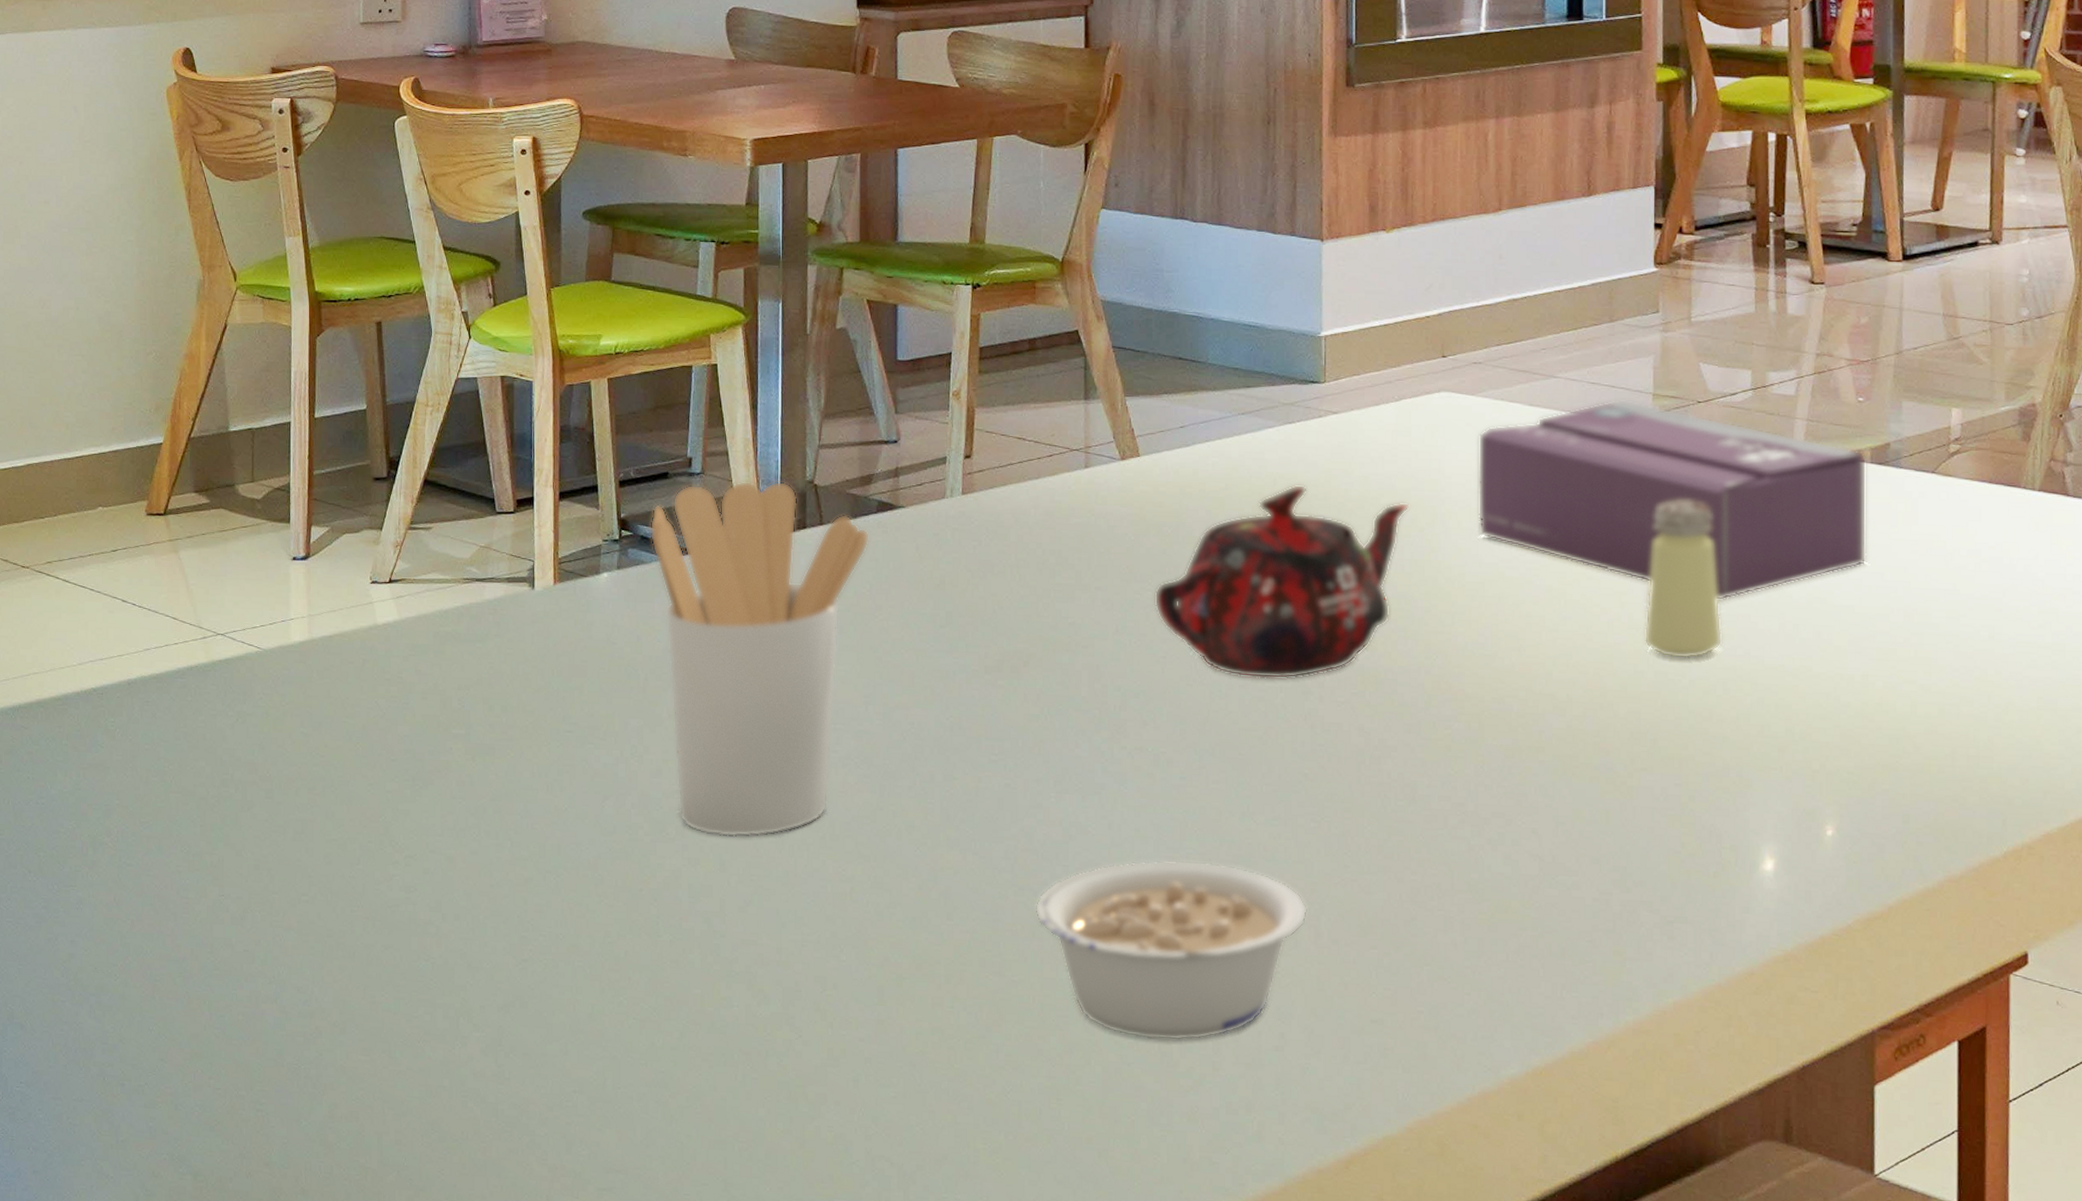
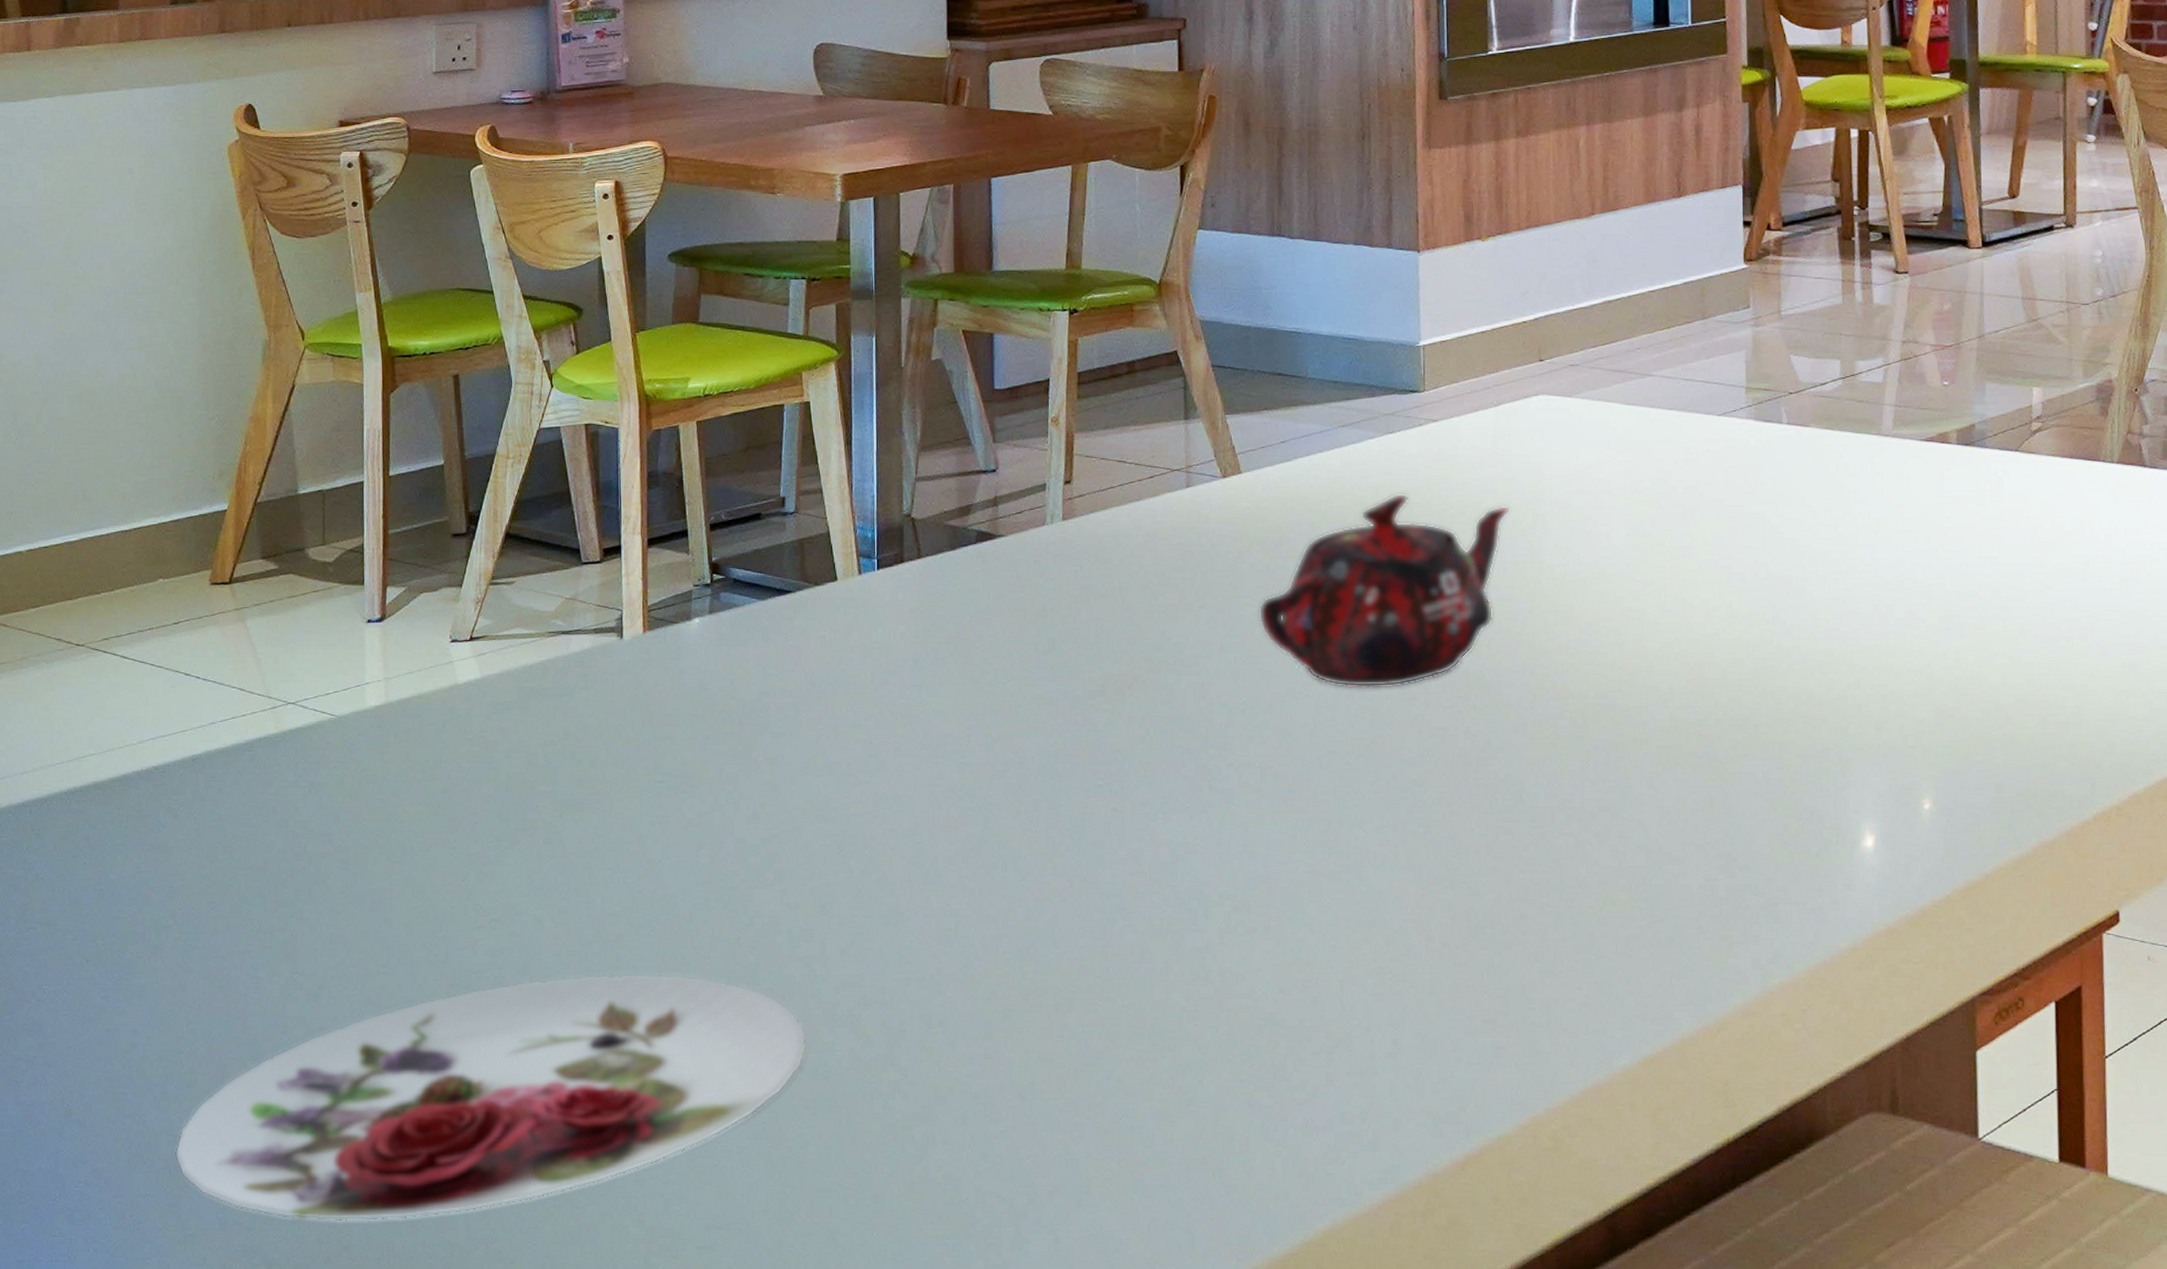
plate: none [108,915,707,1141] -> present [174,973,808,1222]
utensil holder: present [650,481,870,838] -> none [742,516,970,879]
legume: present [1035,860,1308,1041] -> none [1144,873,1419,1055]
tissue box: present [1478,399,1867,601] -> none [1576,393,1956,586]
saltshaker: present [1644,499,1723,660] -> none [1742,489,1819,645]

